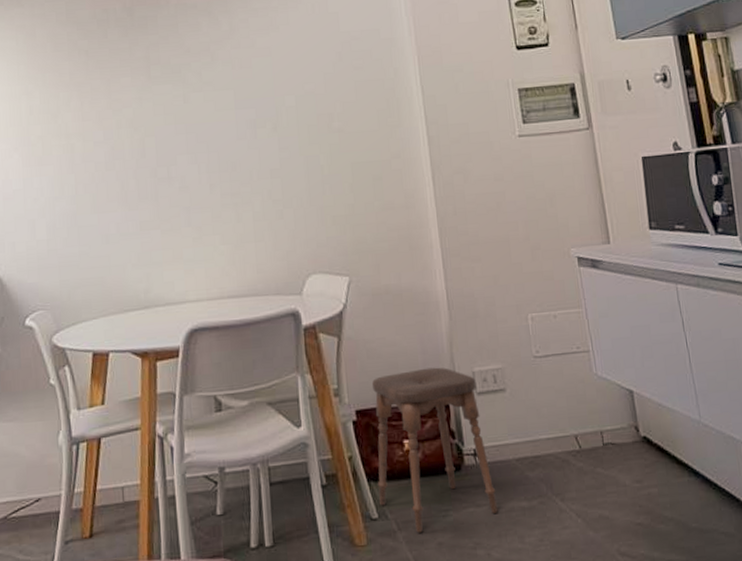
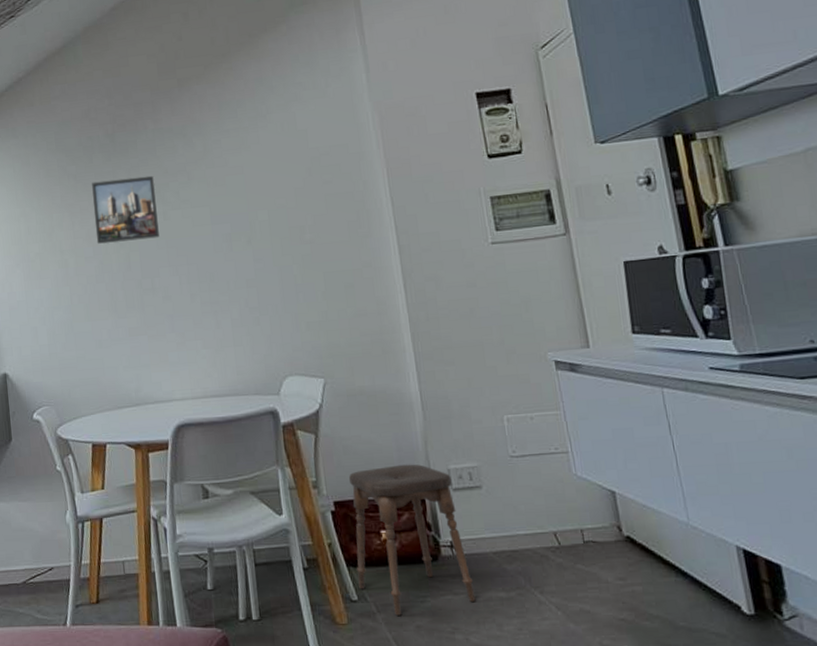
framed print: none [105,54,178,127] -> present [92,175,160,244]

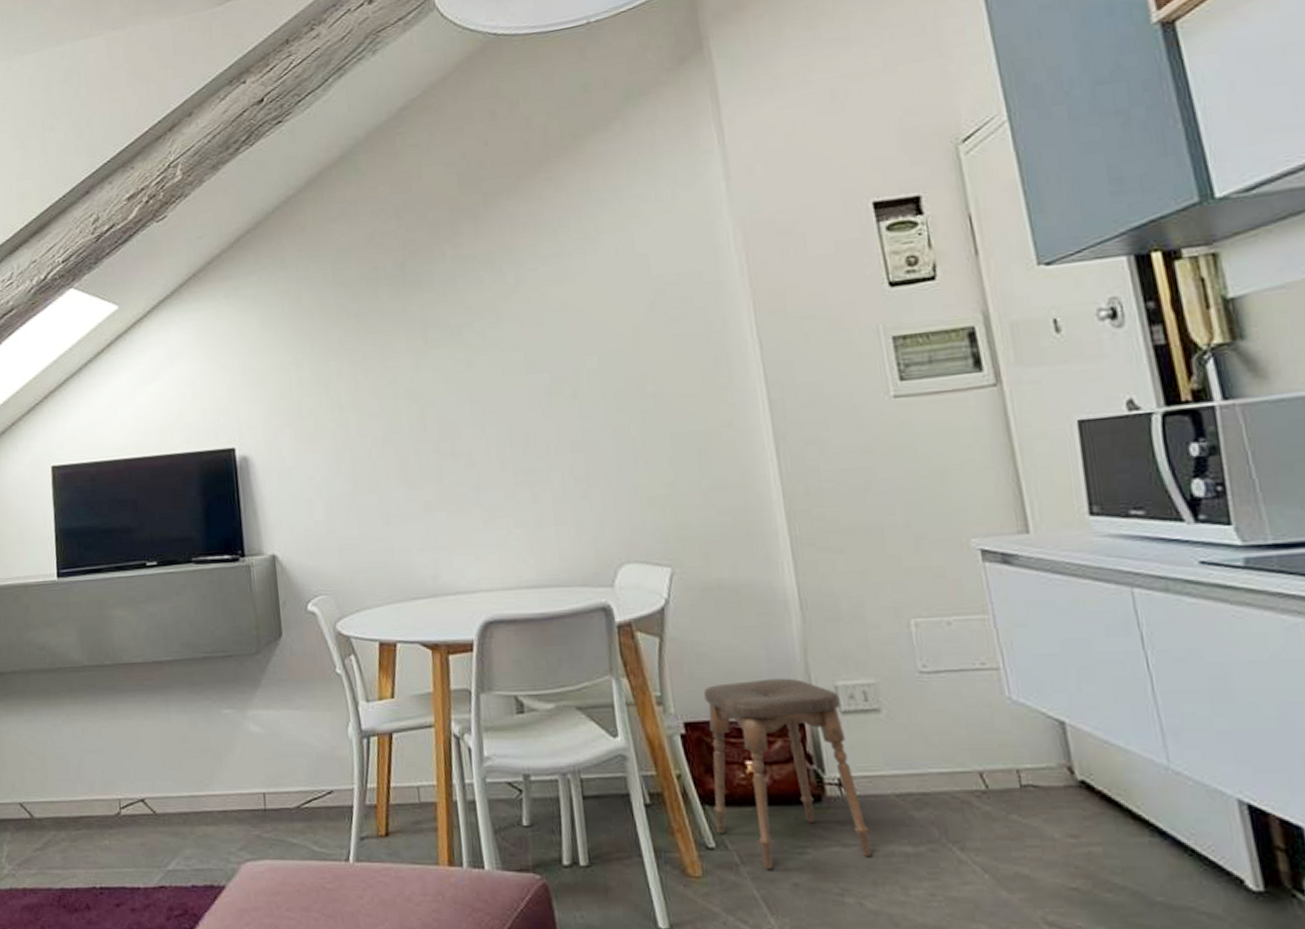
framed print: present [92,175,160,244] -> none [377,313,461,398]

